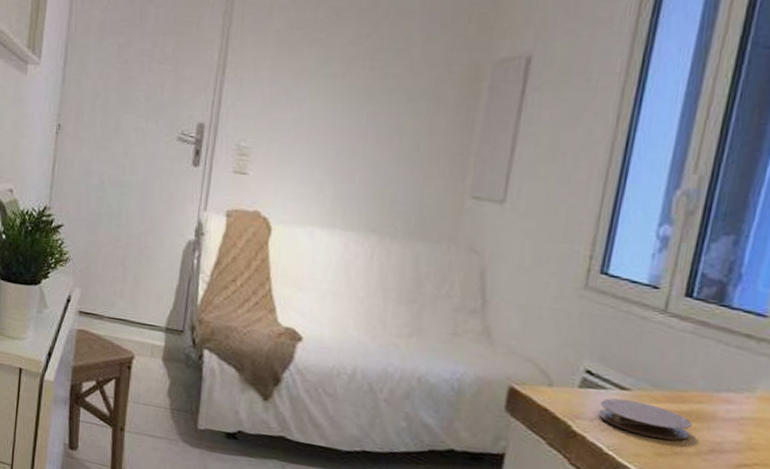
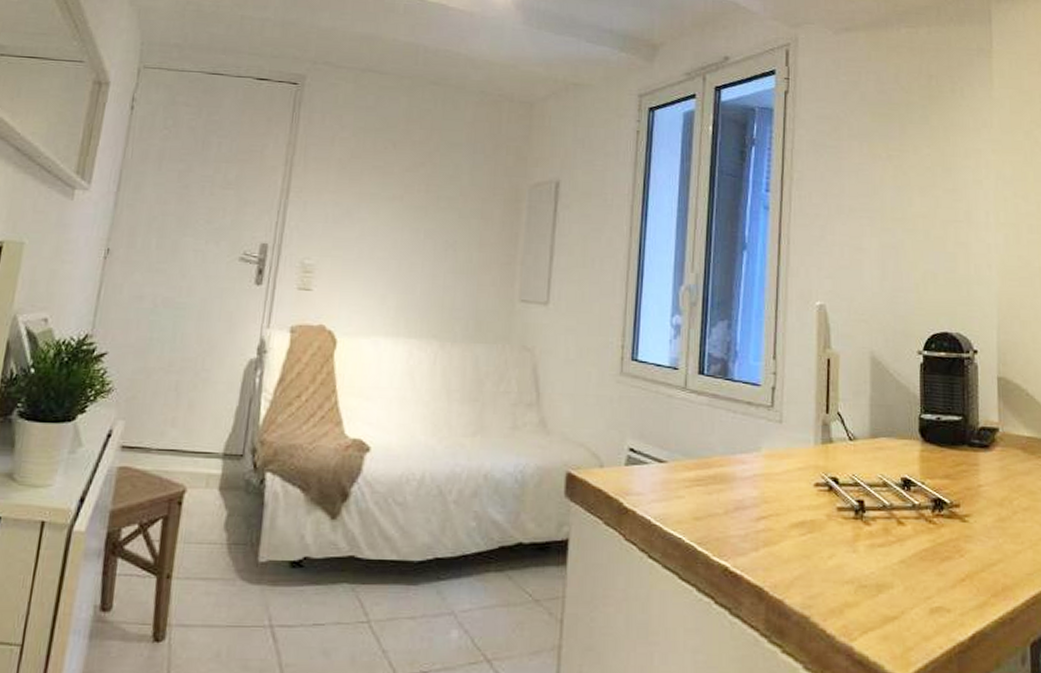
coaster: present [598,398,692,441] -> none [644,472,718,503]

